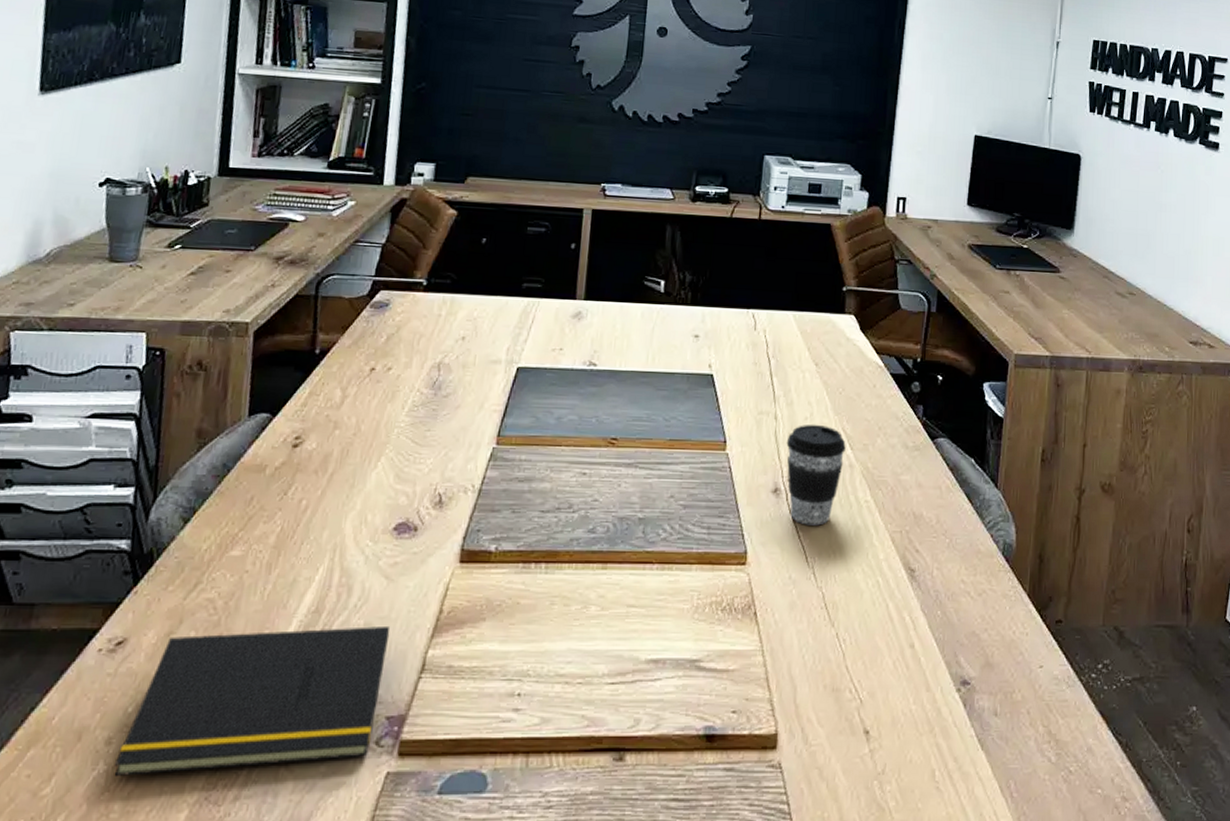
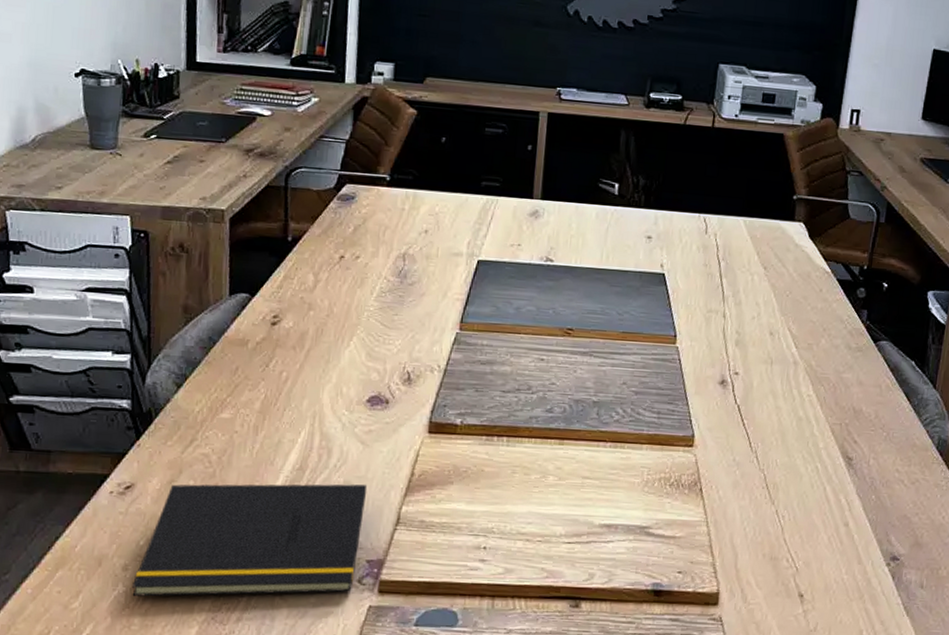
coffee cup: present [786,424,846,526] -> none [734,323,791,415]

